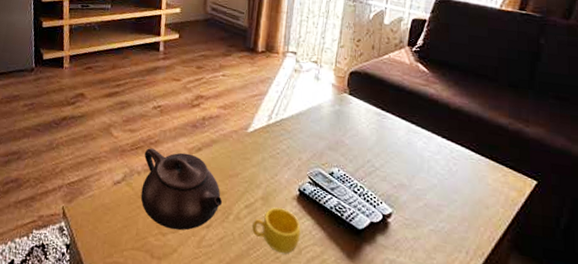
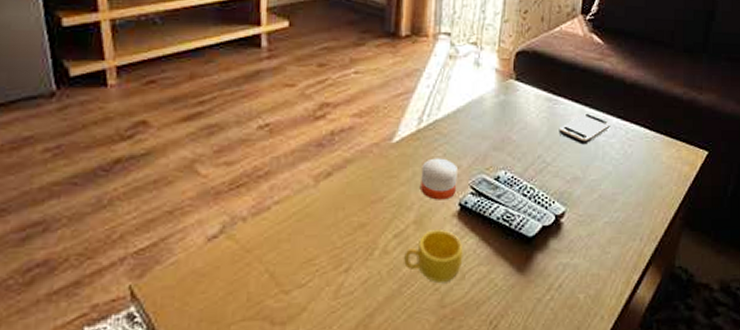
teapot: present [140,148,223,231] -> none [249,182,365,284]
candle: none [268,149,298,185] -> present [421,158,457,200]
smartphone: none [386,129,436,157] -> present [559,113,612,145]

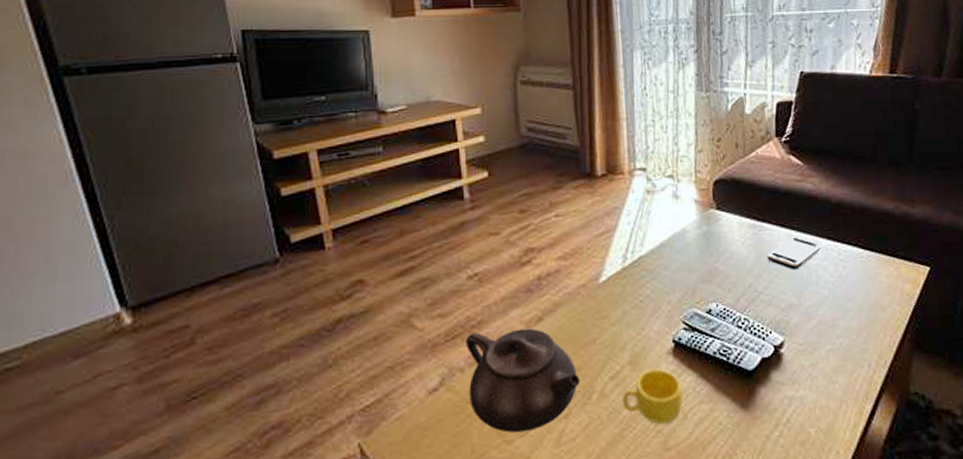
teapot: none [249,182,365,284] -> present [466,328,581,433]
candle: present [421,158,457,200] -> none [631,294,669,338]

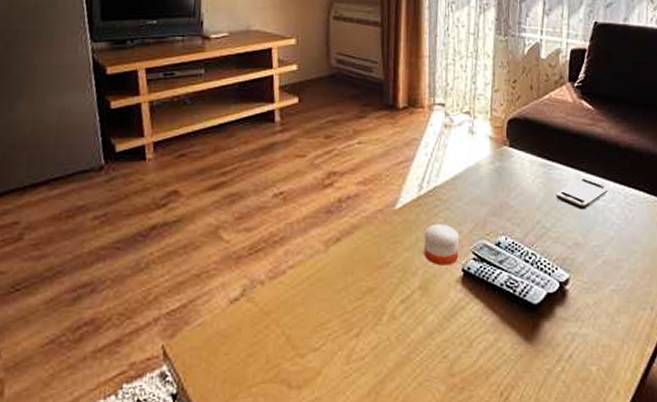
teapot: present [466,328,581,433] -> none [267,247,373,348]
cup: present [623,367,684,424] -> none [412,294,470,350]
candle: none [631,294,669,338] -> present [424,224,459,266]

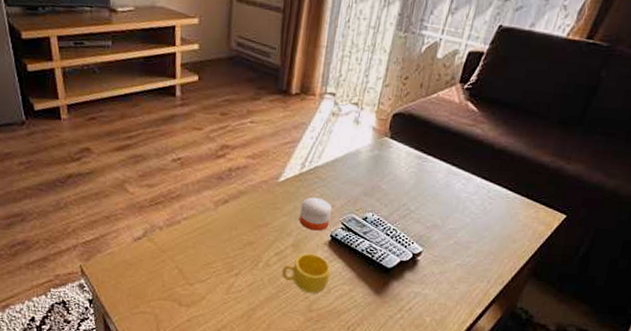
cup: none [412,294,470,350] -> present [282,252,331,293]
smartphone: present [556,178,609,210] -> none [424,171,475,199]

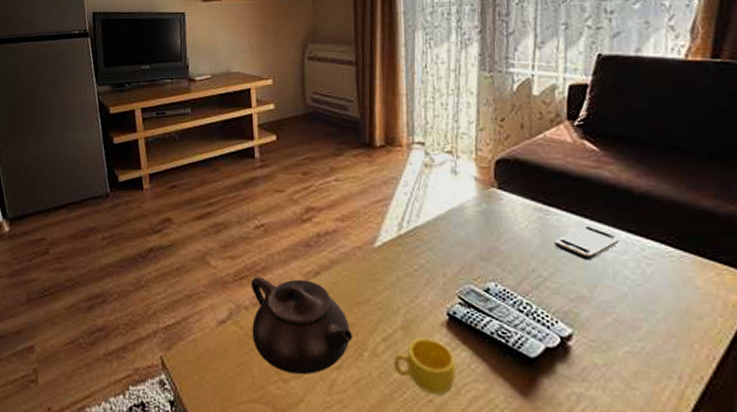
teapot: none [164,203,252,280] -> present [251,277,354,375]
candle: present [299,197,332,231] -> none [405,264,443,308]
smartphone: none [424,171,475,199] -> present [554,225,621,261]

